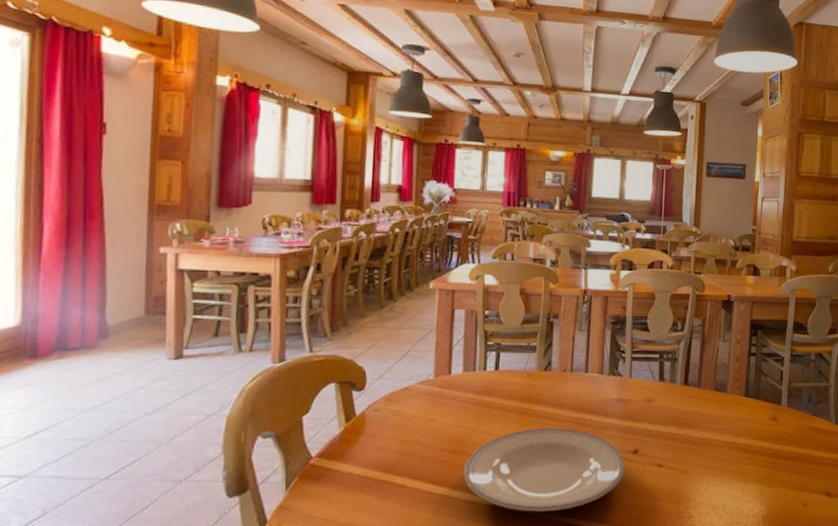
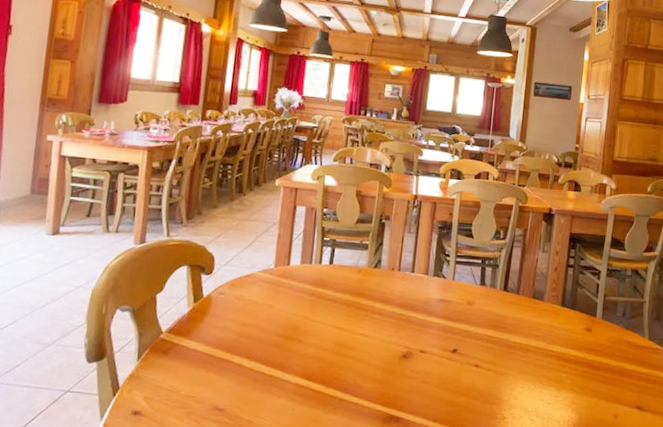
plate: present [463,428,625,512] -> none [295,321,444,401]

